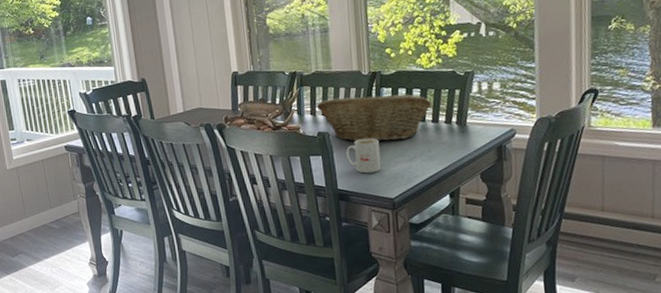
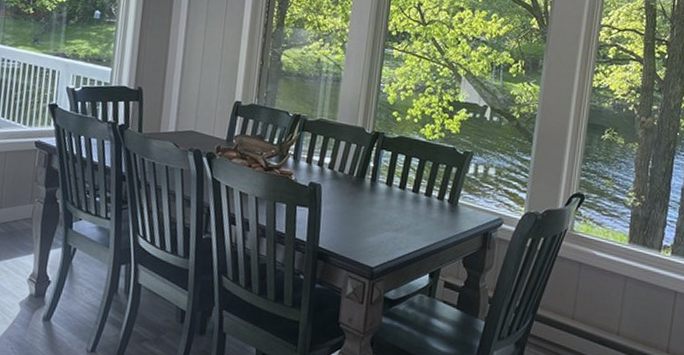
fruit basket: present [316,94,432,142] -> none [313,150,428,208]
mug: present [346,138,382,174] -> none [333,197,369,237]

